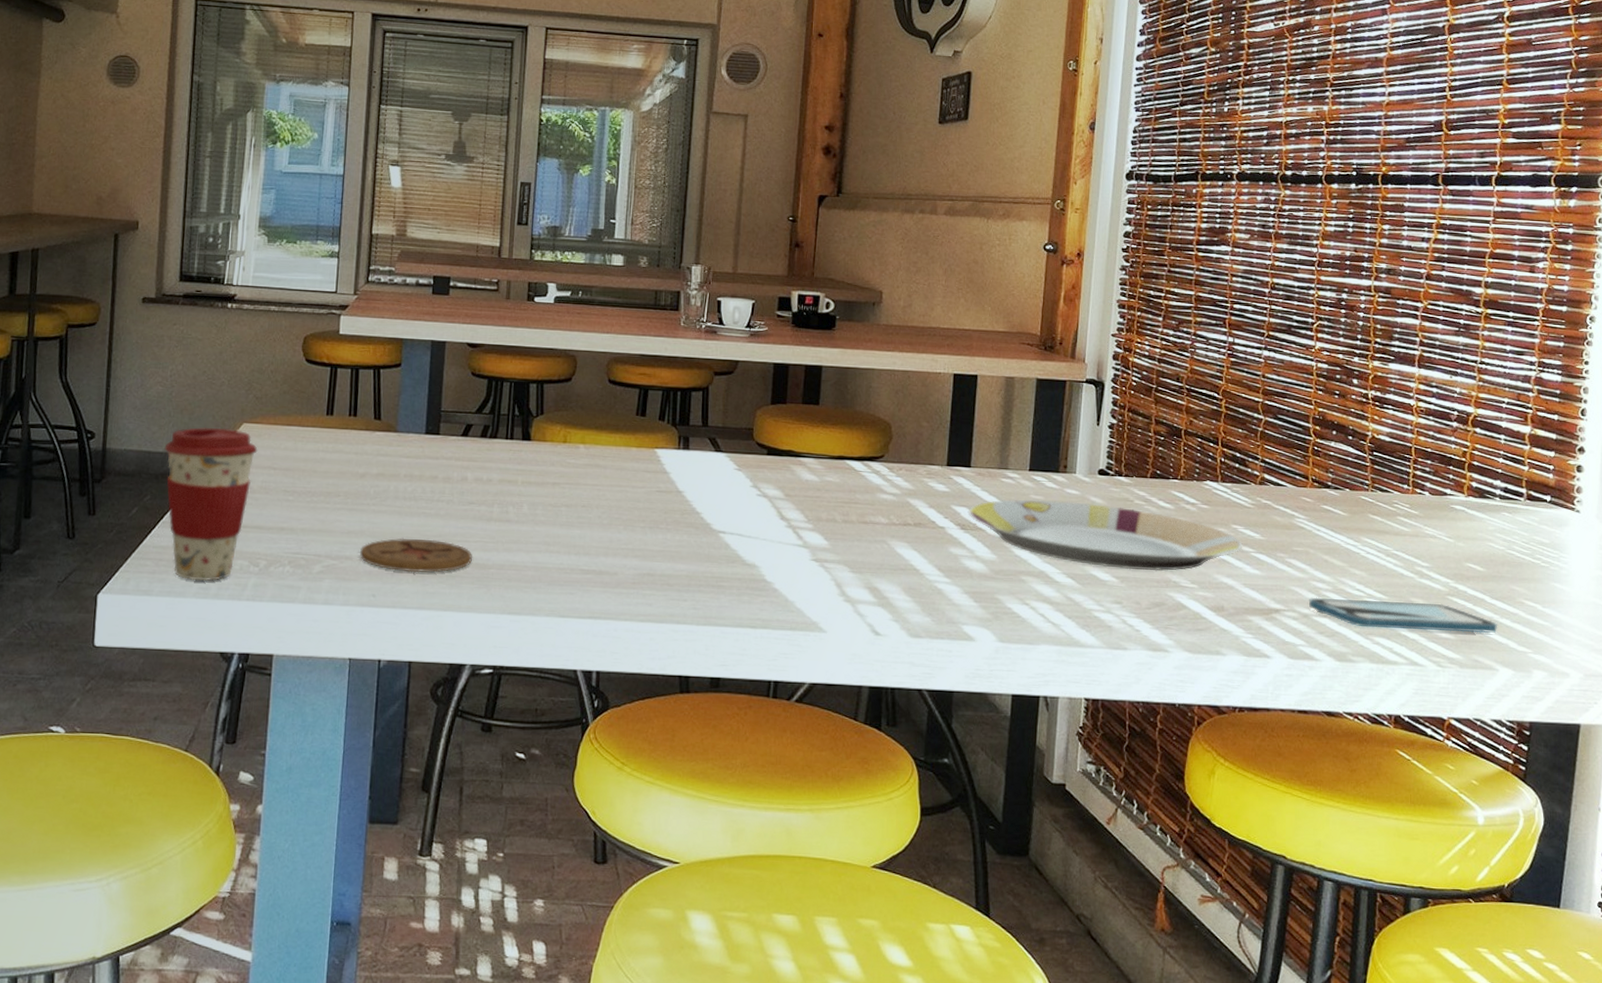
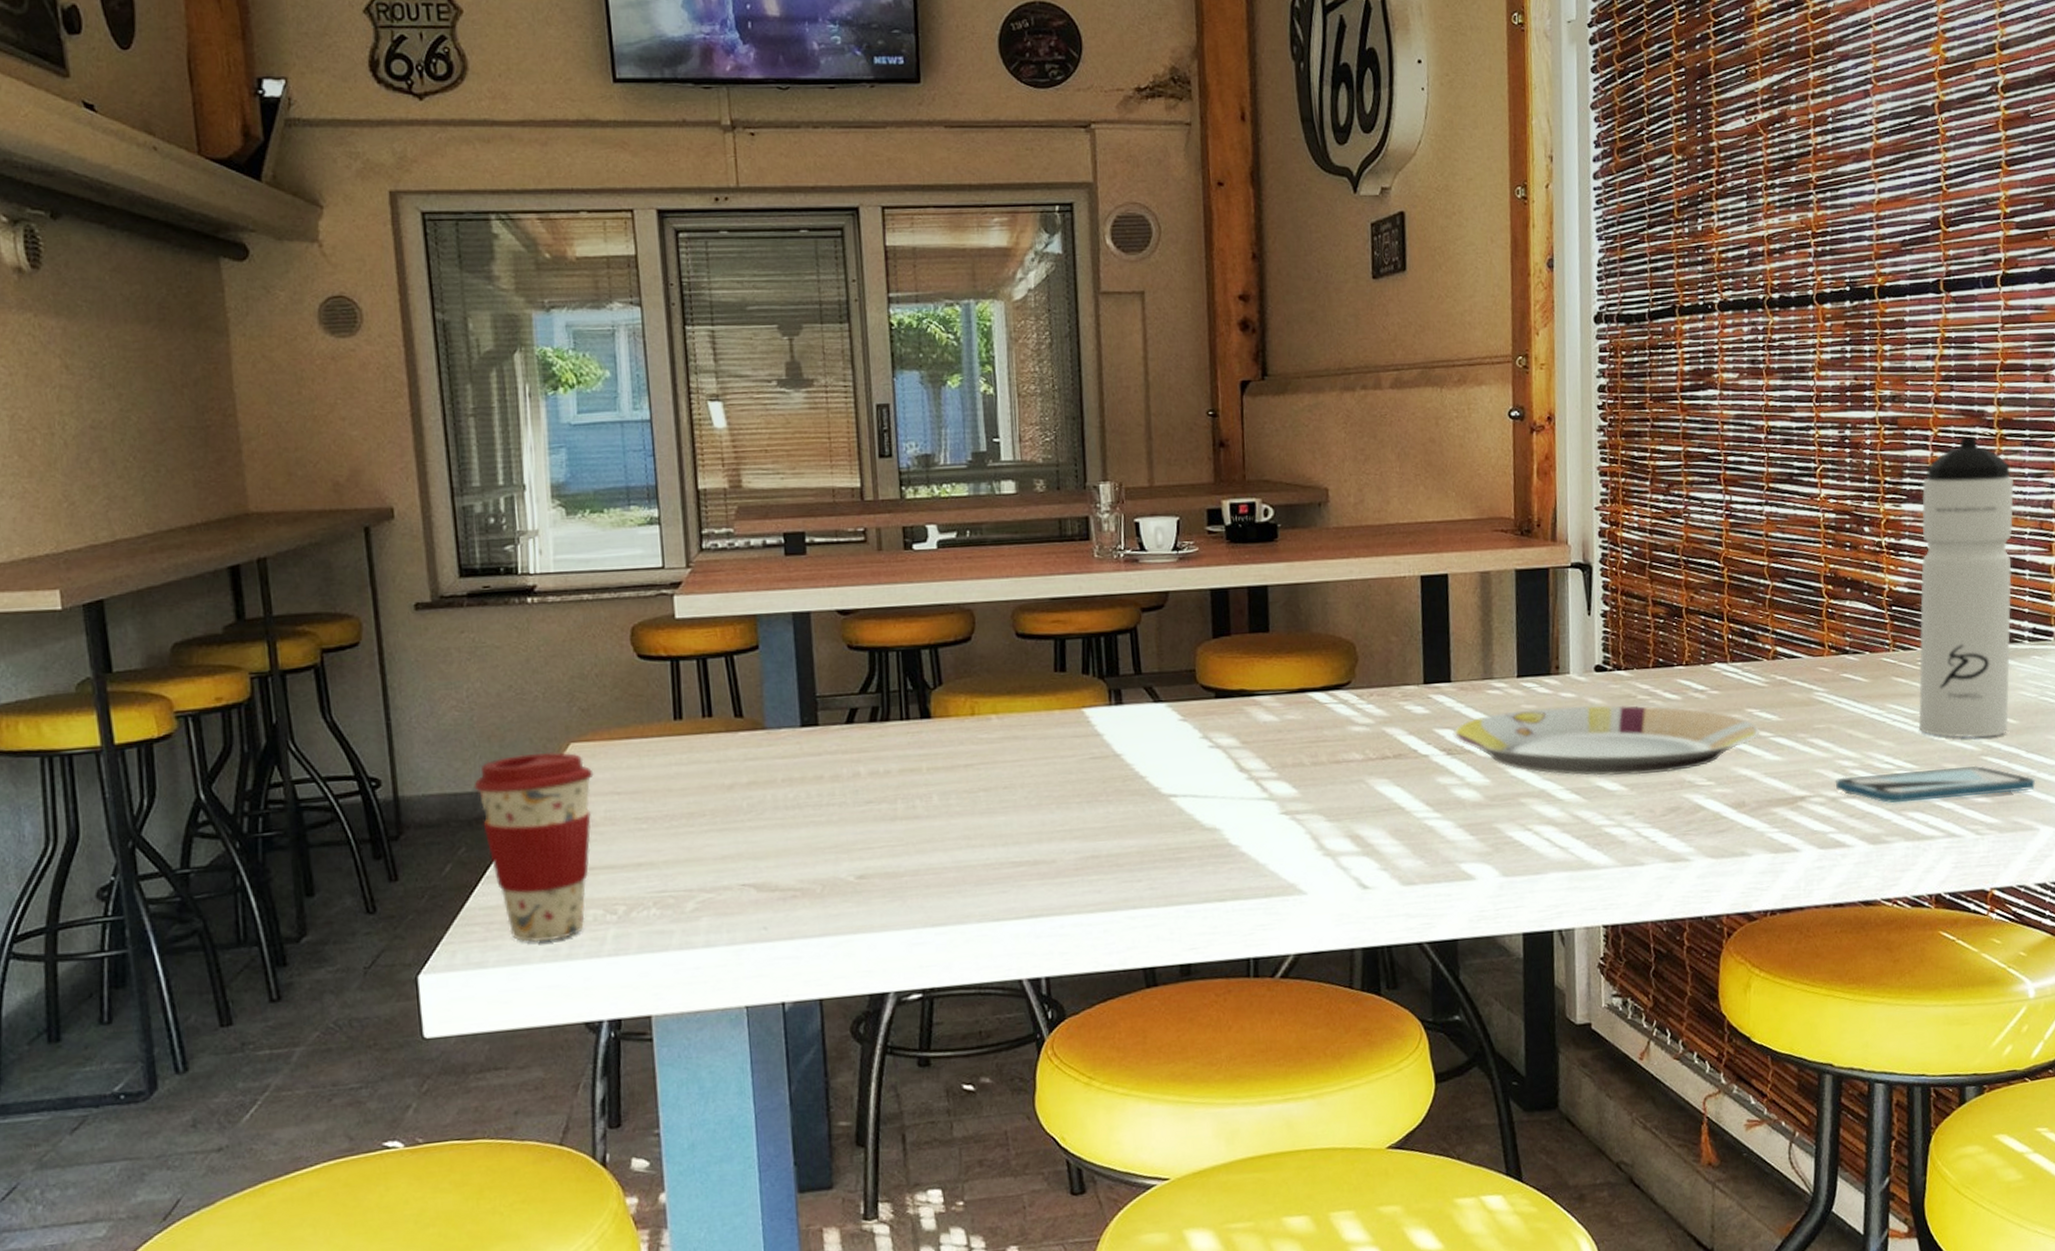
coaster: present [360,538,473,573] -> none [740,851,880,895]
water bottle: none [1391,311,1495,580] -> present [1918,436,2014,738]

